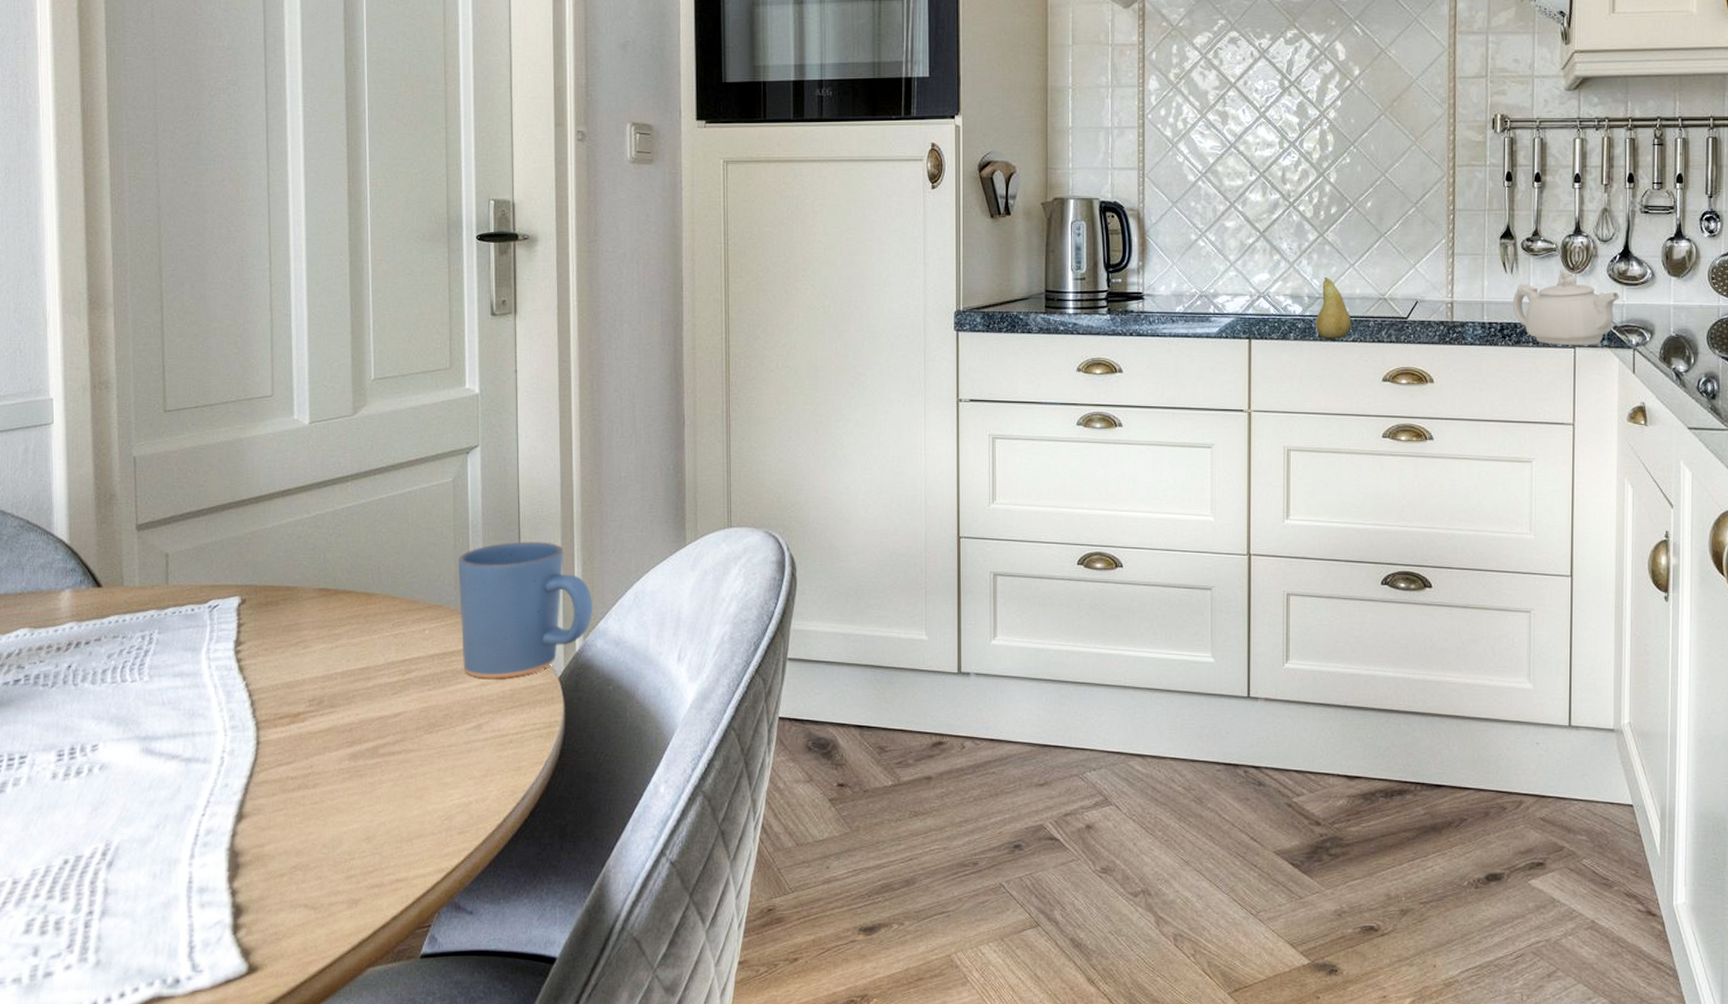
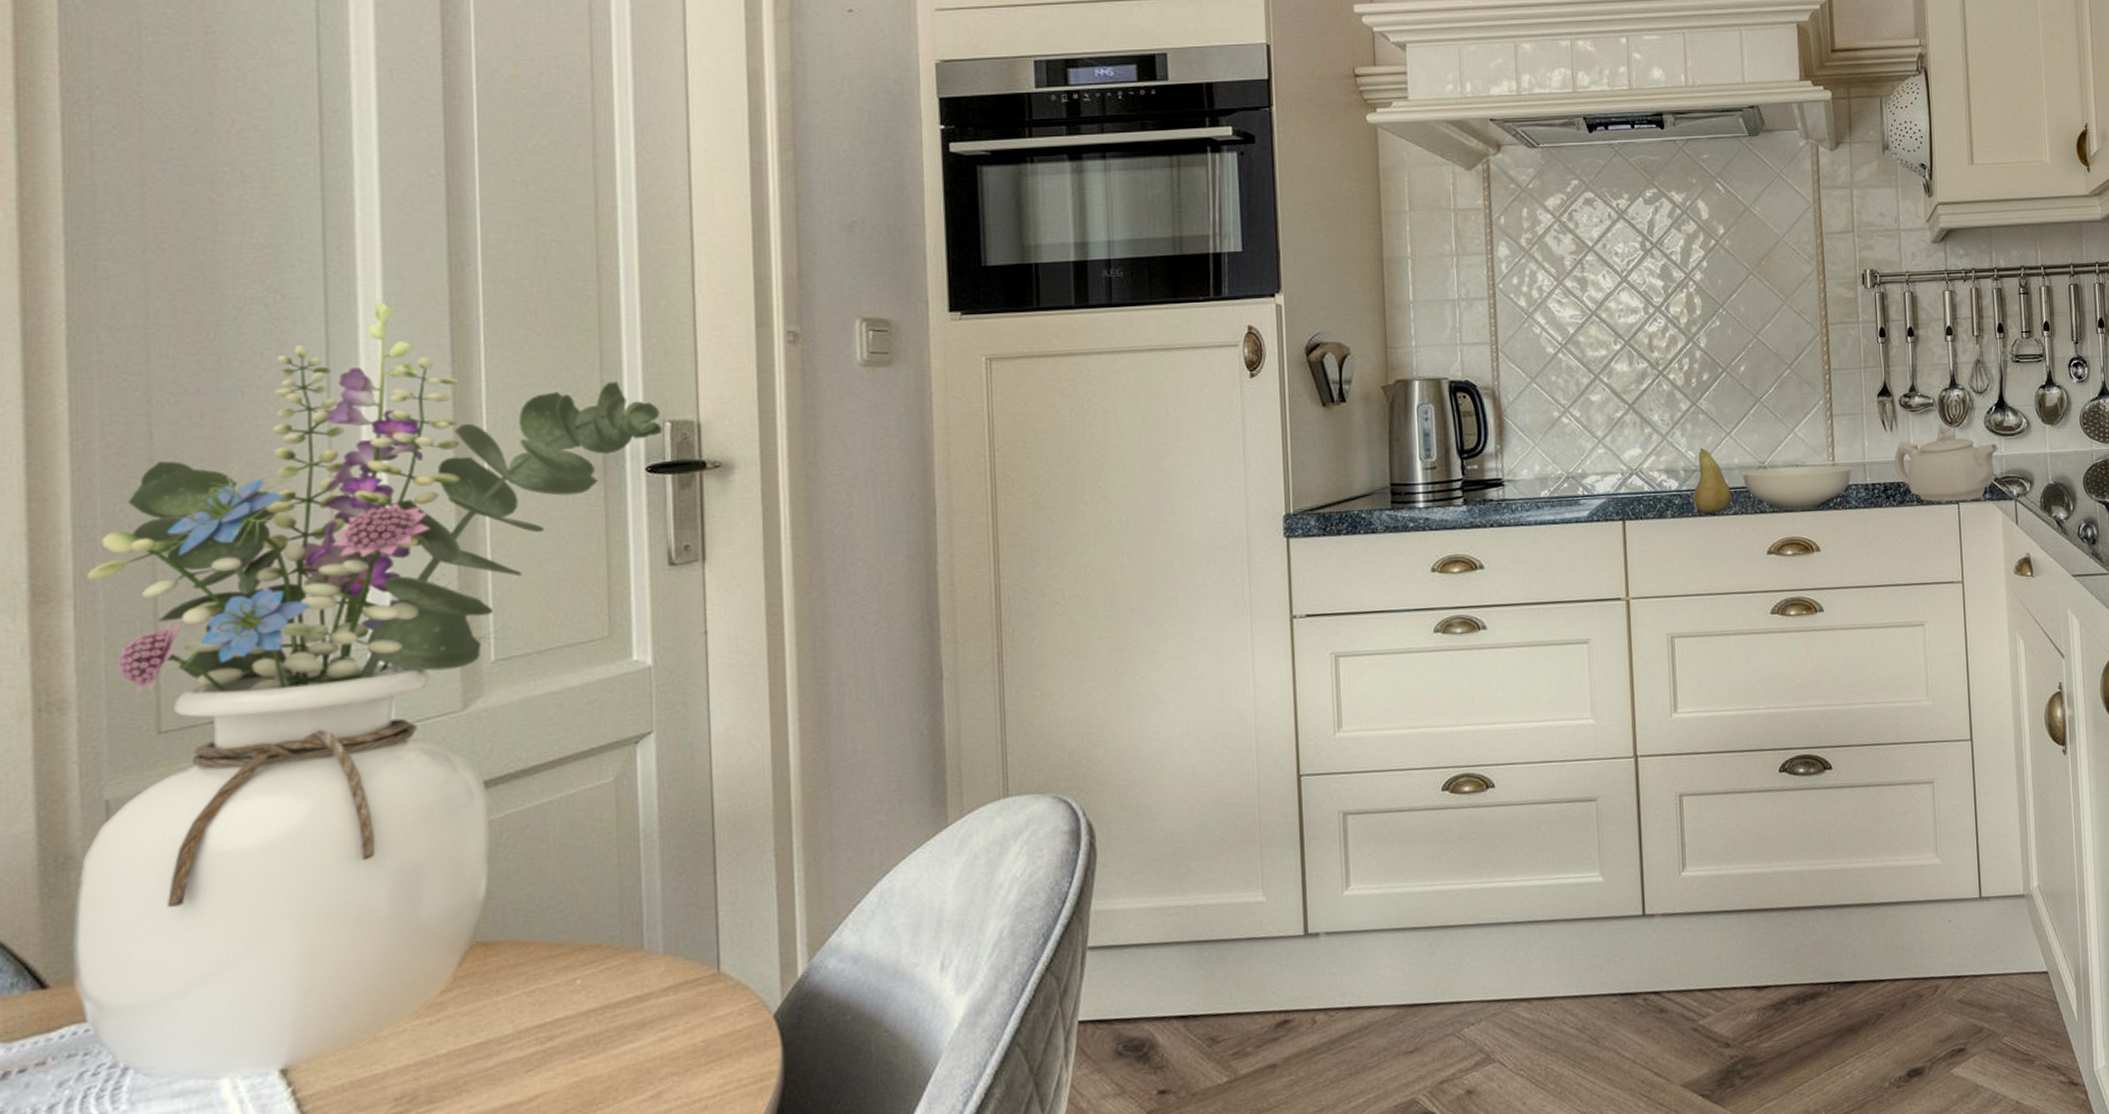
bouquet: none [115,94,488,669] -> present [72,301,663,1082]
mug: present [457,541,594,679] -> none [623,844,822,1032]
bowl: none [1363,300,1471,343] -> present [1742,465,1853,511]

